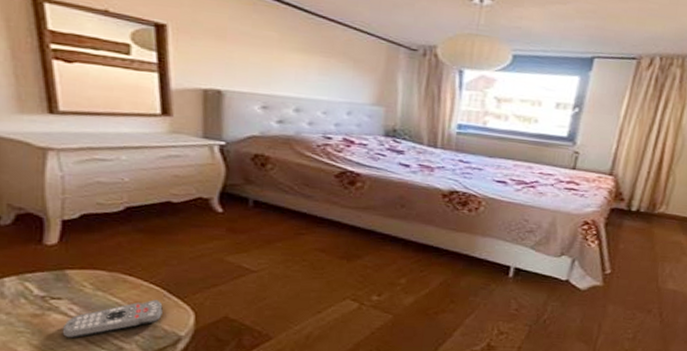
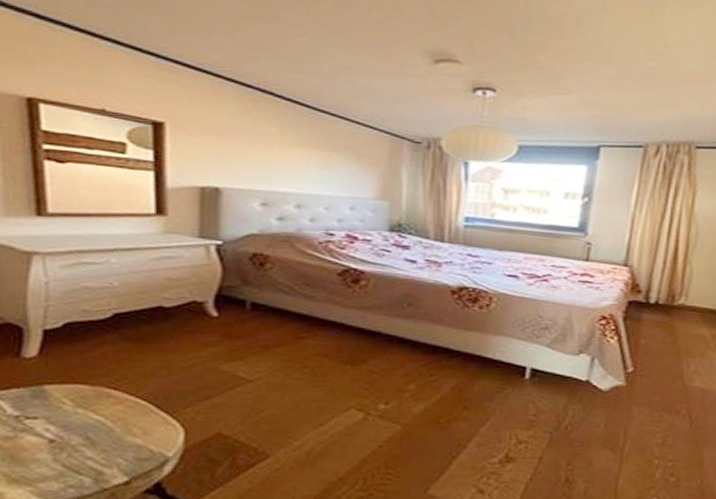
remote control: present [62,299,163,339] -> none [35,416,150,464]

